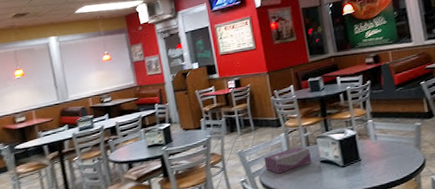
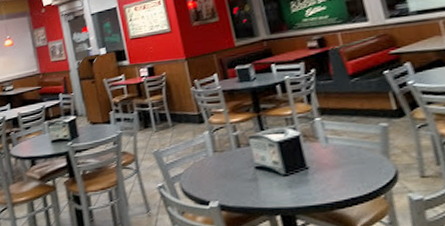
tissue box: present [264,146,311,174] -> none [184,147,244,181]

